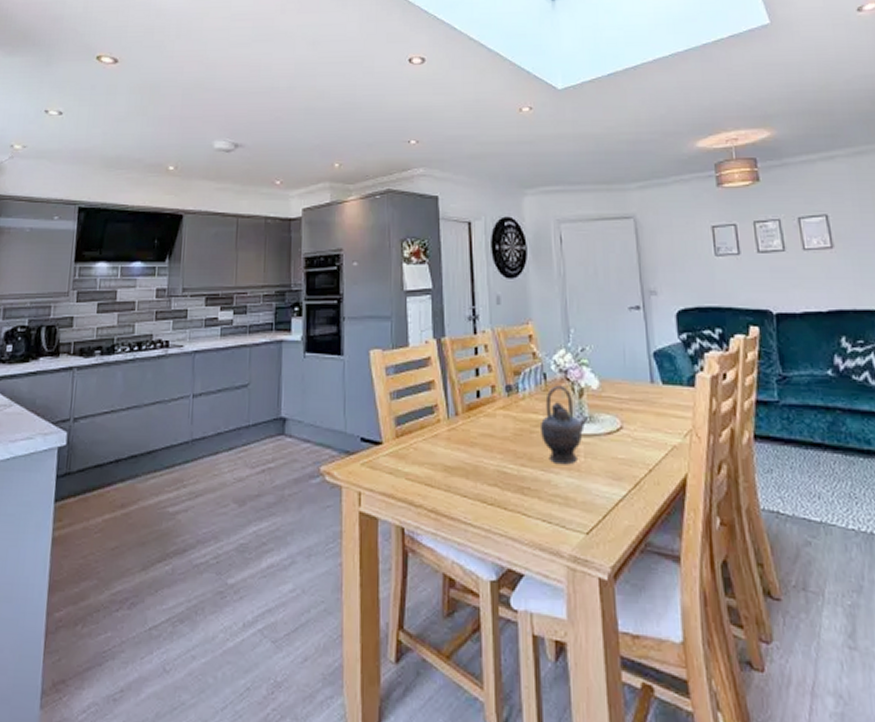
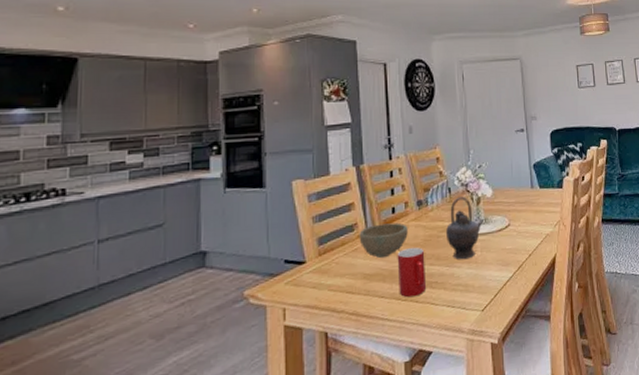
bowl: none [439,409,495,449] -> present [359,222,408,258]
cup: none [482,442,517,502] -> present [397,247,427,298]

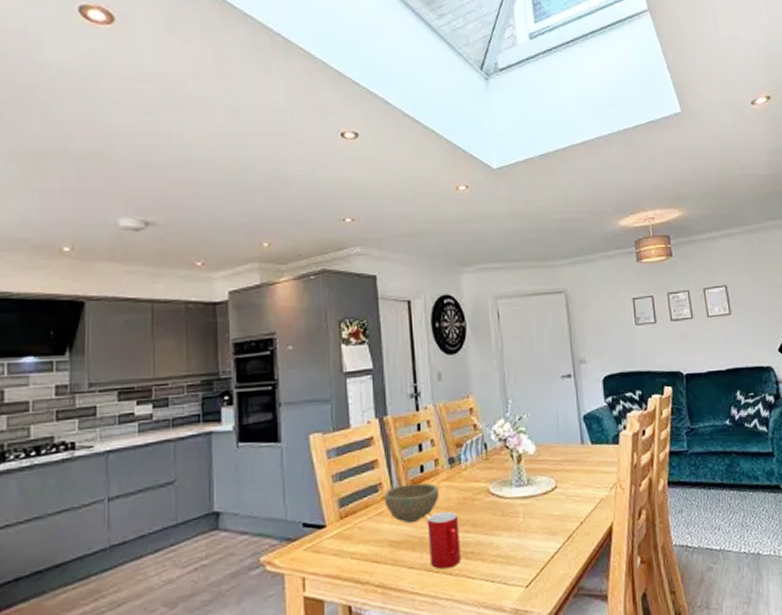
teapot: present [445,196,485,260] -> none [481,453,527,527]

